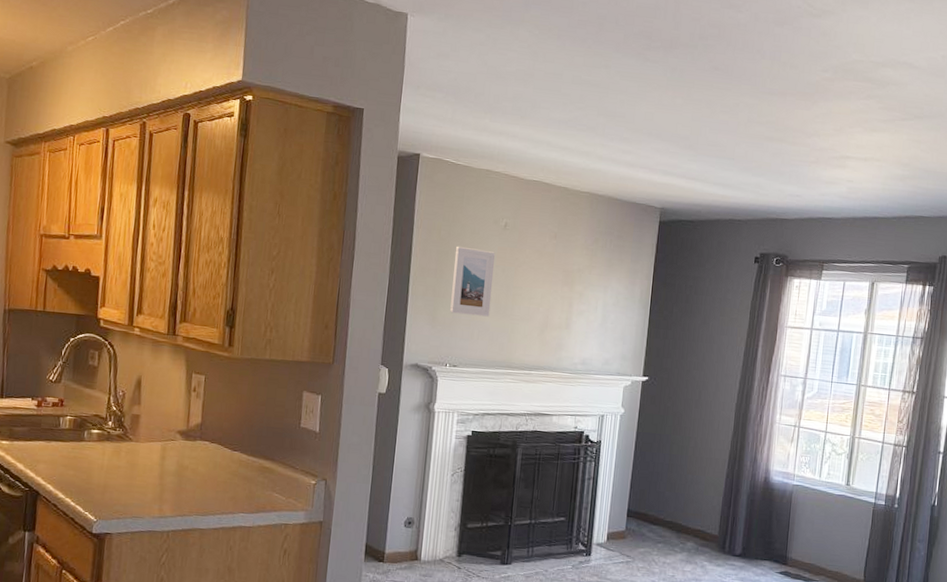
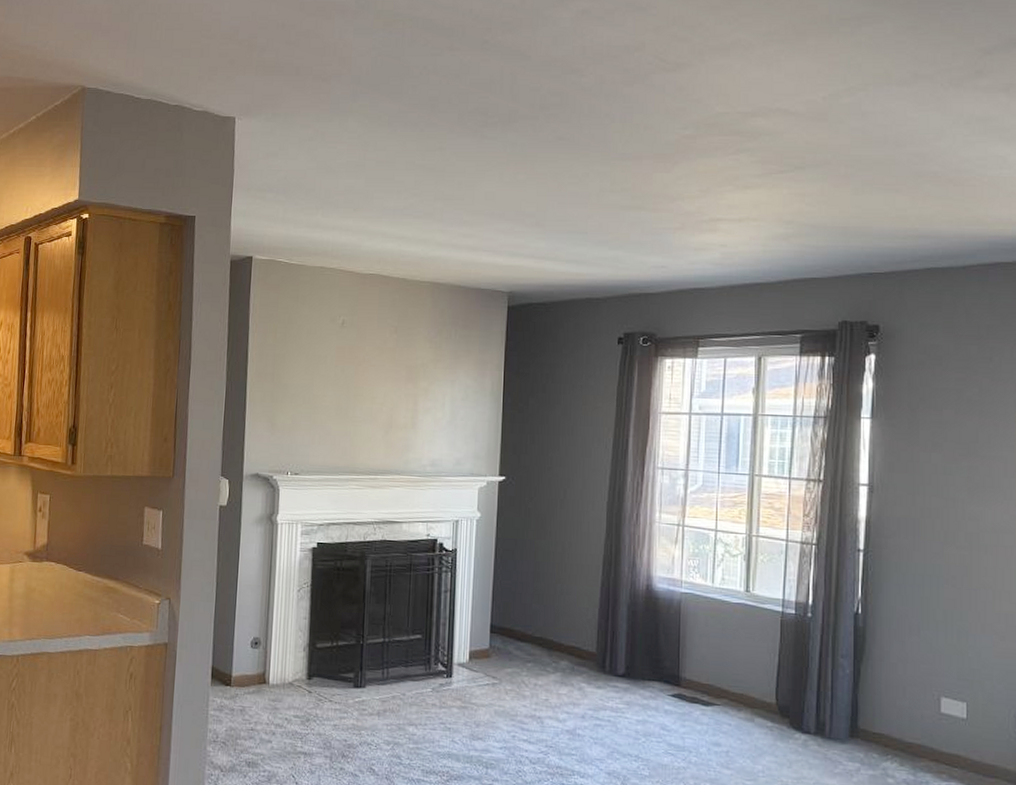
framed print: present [450,246,495,317] -> none [289,348,334,420]

